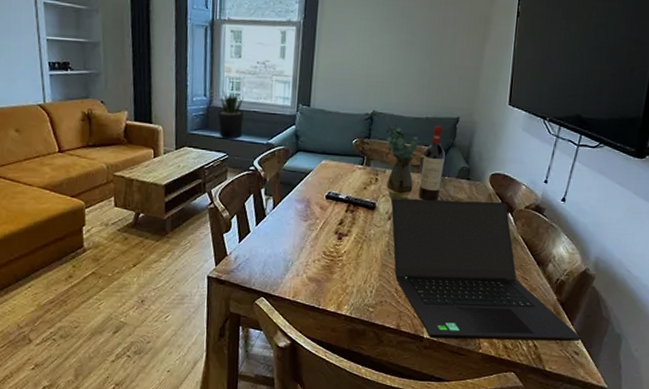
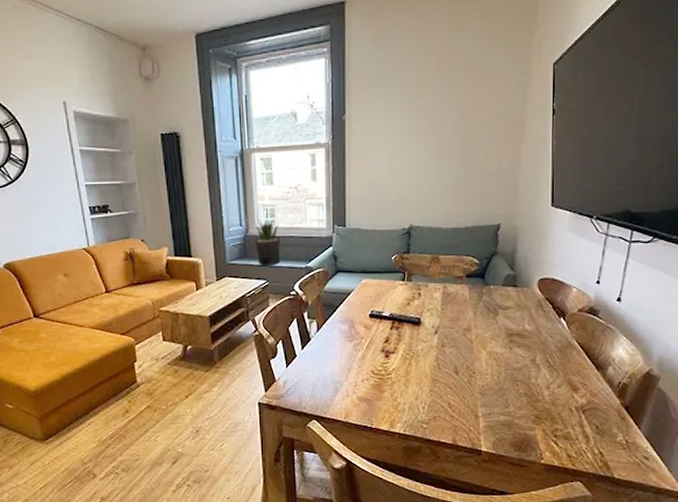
vase: present [386,125,420,200] -> none [425,237,461,313]
laptop: present [391,198,582,342] -> none [437,307,651,451]
wine bottle: present [418,125,445,201] -> none [464,234,488,311]

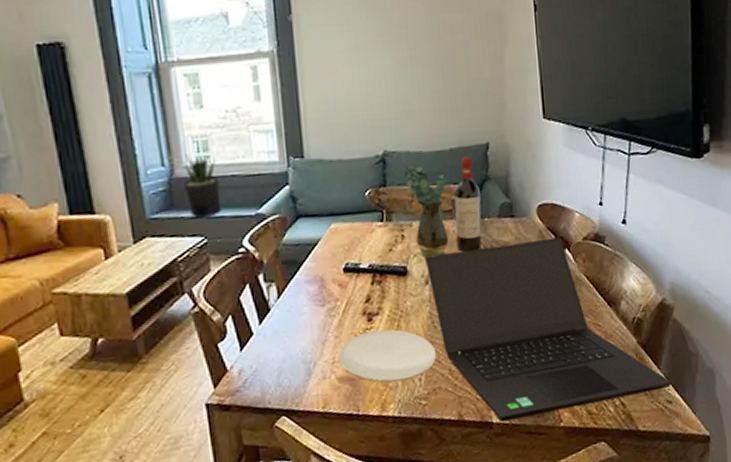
plate: none [359,365,439,407] -> present [338,329,437,383]
vase: none [425,237,461,313] -> present [404,164,449,258]
laptop: none [437,307,651,451] -> present [425,237,672,421]
wine bottle: none [464,234,488,311] -> present [454,156,482,252]

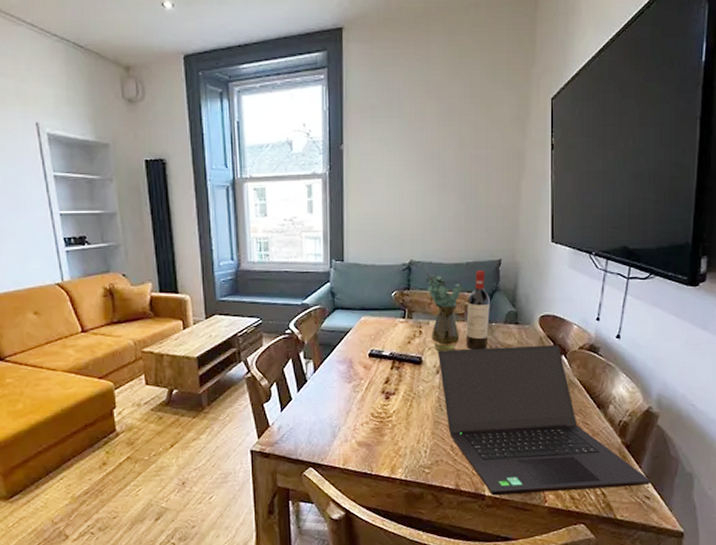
planter: present [182,154,222,218] -> none [246,252,275,303]
plate: present [338,329,437,383] -> none [359,407,441,452]

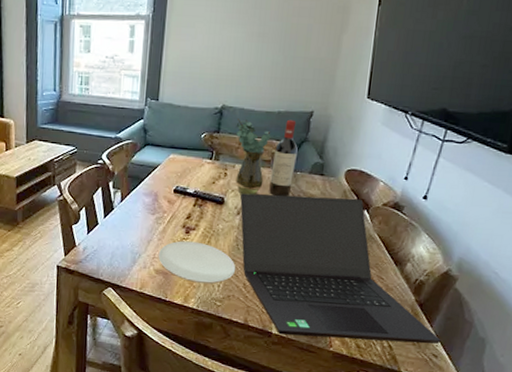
plate: none [359,407,441,452] -> present [158,241,236,284]

